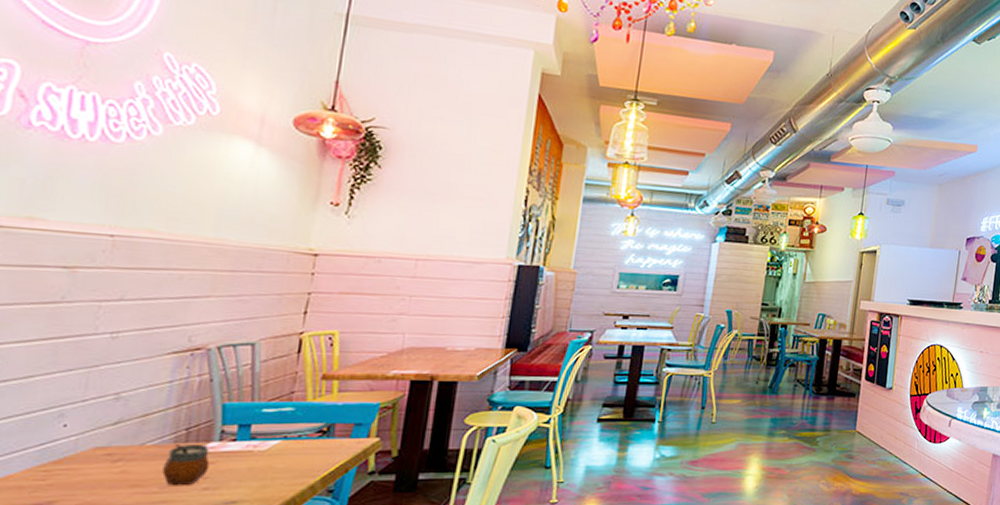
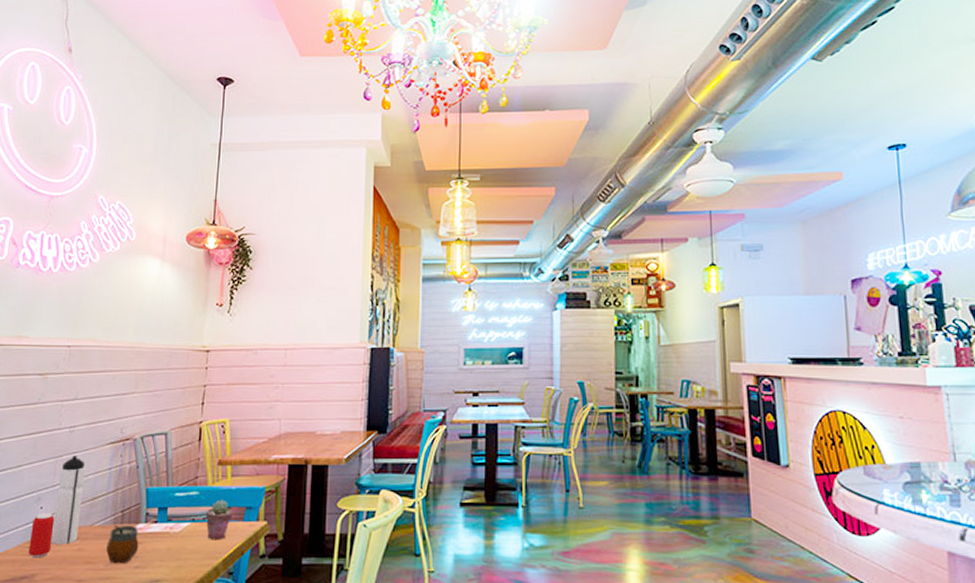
beverage can: none [43,430,86,483] -> present [28,512,55,558]
water bottle: none [79,366,134,467] -> present [50,456,85,545]
potted succulent: none [301,416,338,458] -> present [205,499,233,541]

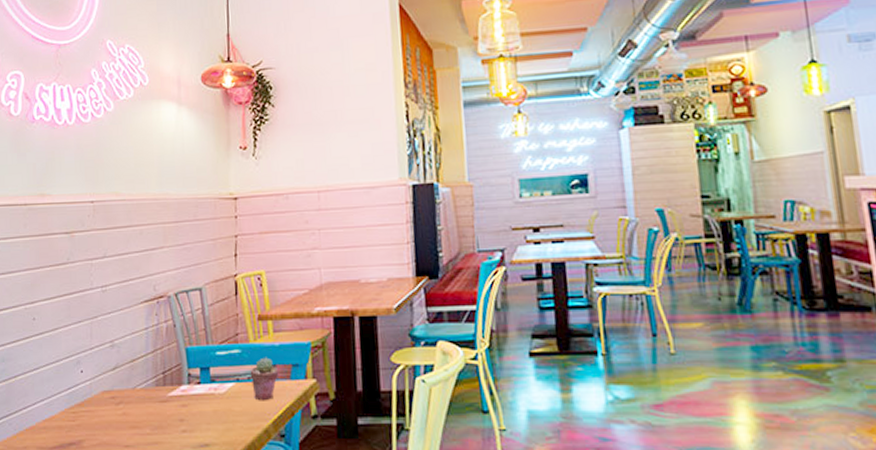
beverage can: present [28,512,55,558] -> none [73,376,96,424]
water bottle: present [50,456,85,545] -> none [94,316,122,409]
gourd: present [106,525,139,564] -> none [151,387,184,428]

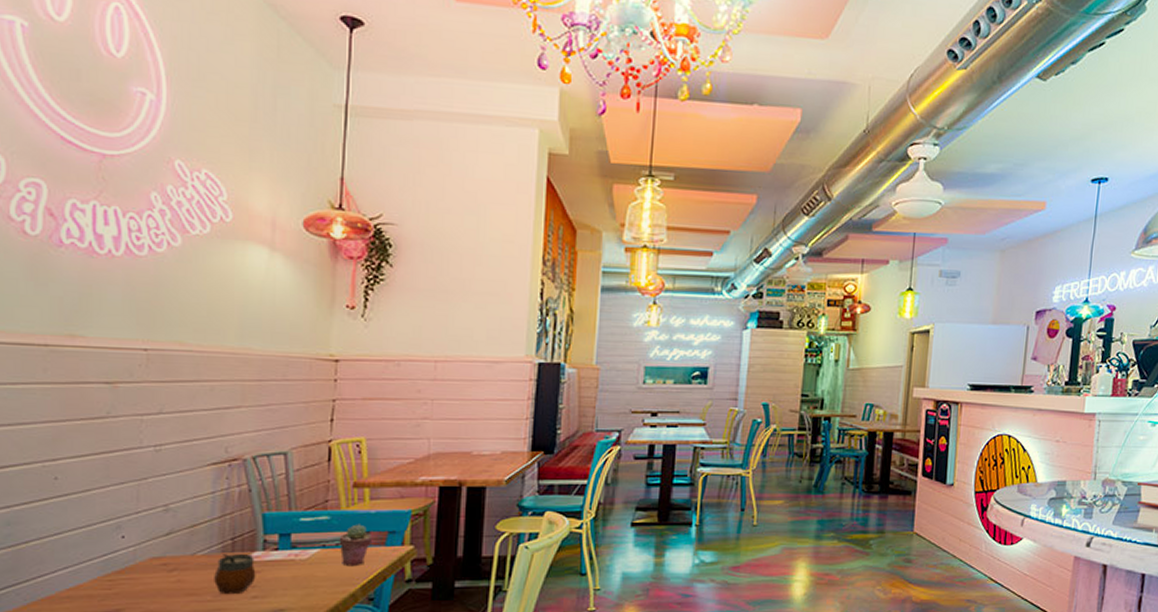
gourd: none [151,387,184,428] -> present [214,553,256,595]

